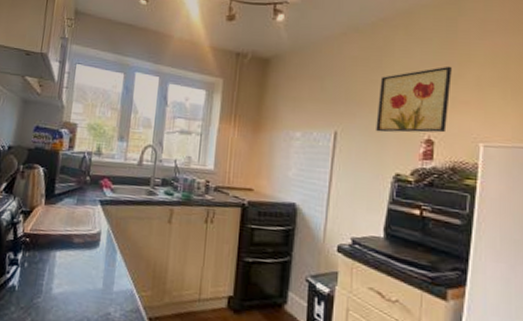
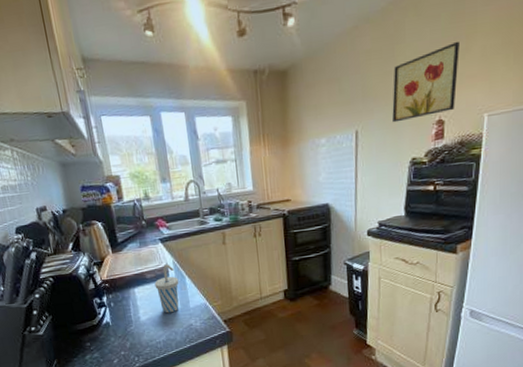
cup: none [80,231,109,293] -> present [154,264,179,314]

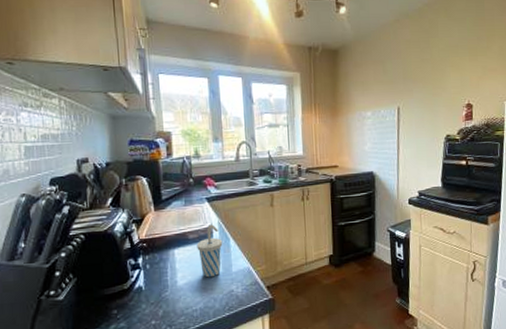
wall art: present [392,41,459,123] -> none [429,40,482,103]

